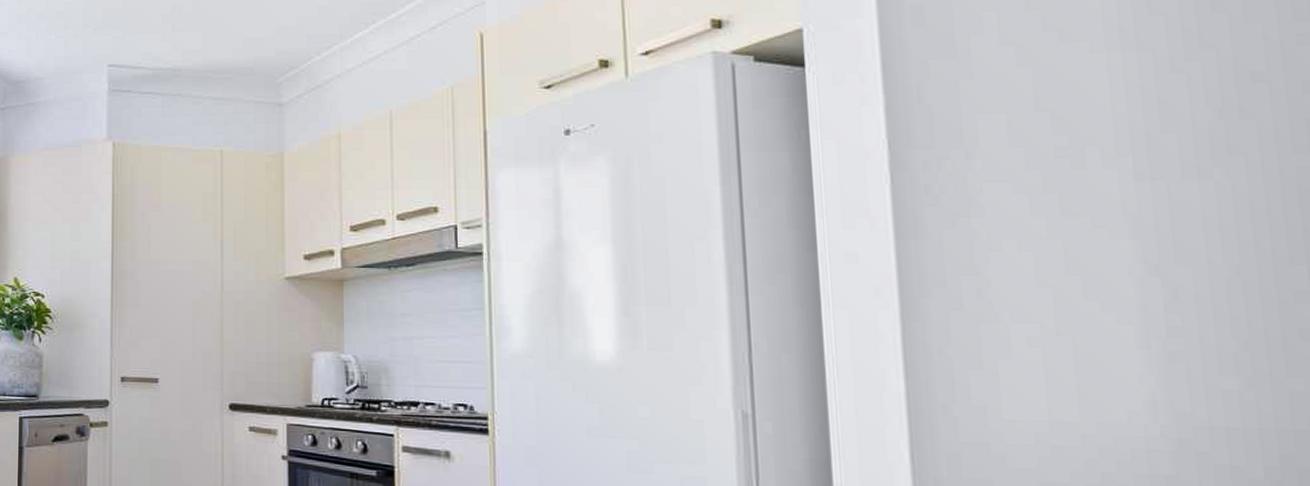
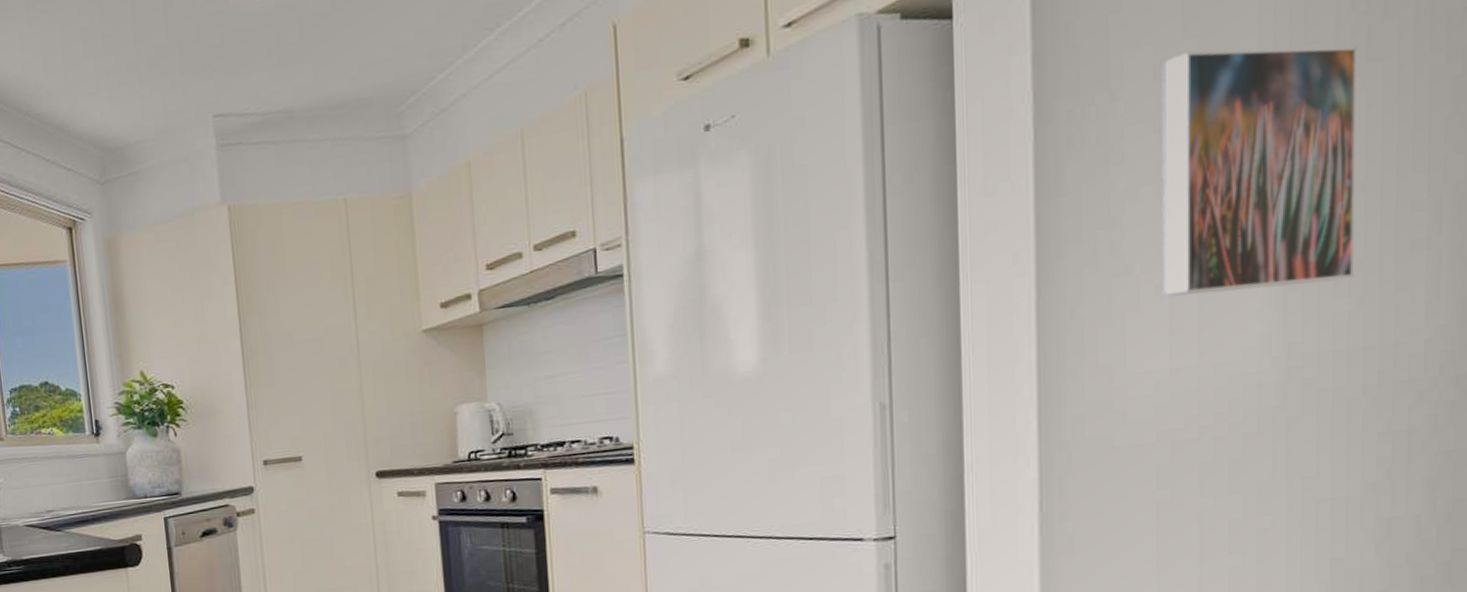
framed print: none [1016,124,1240,358] -> present [1161,46,1357,297]

